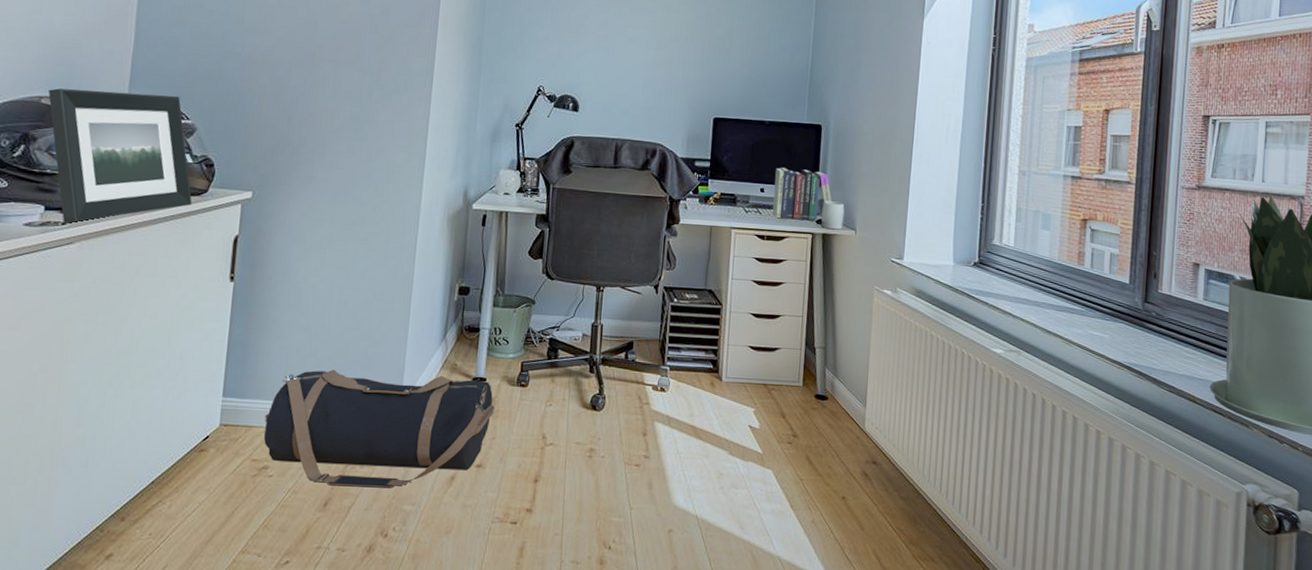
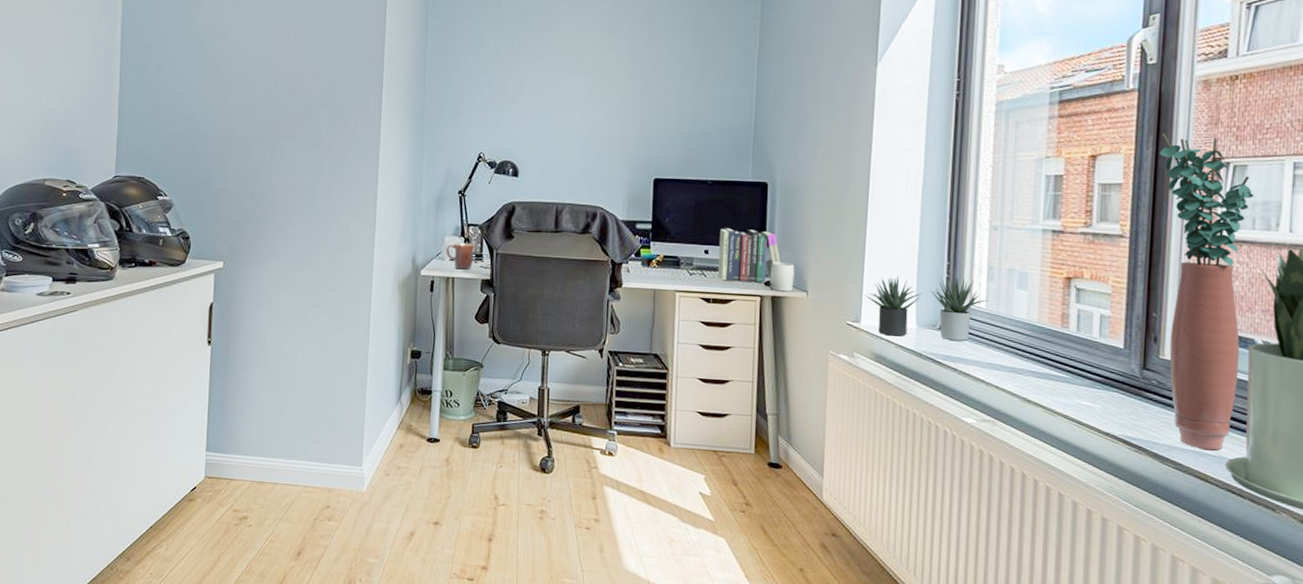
picture frame: present [48,88,192,223] -> none [51,171,173,293]
duffel bag: present [264,369,496,488] -> none [243,428,449,542]
mug: none [500,176,531,204] -> present [446,242,475,270]
succulent plant: none [907,215,1016,277] -> present [864,275,988,341]
vase: none [1160,92,1235,375] -> present [1159,133,1255,451]

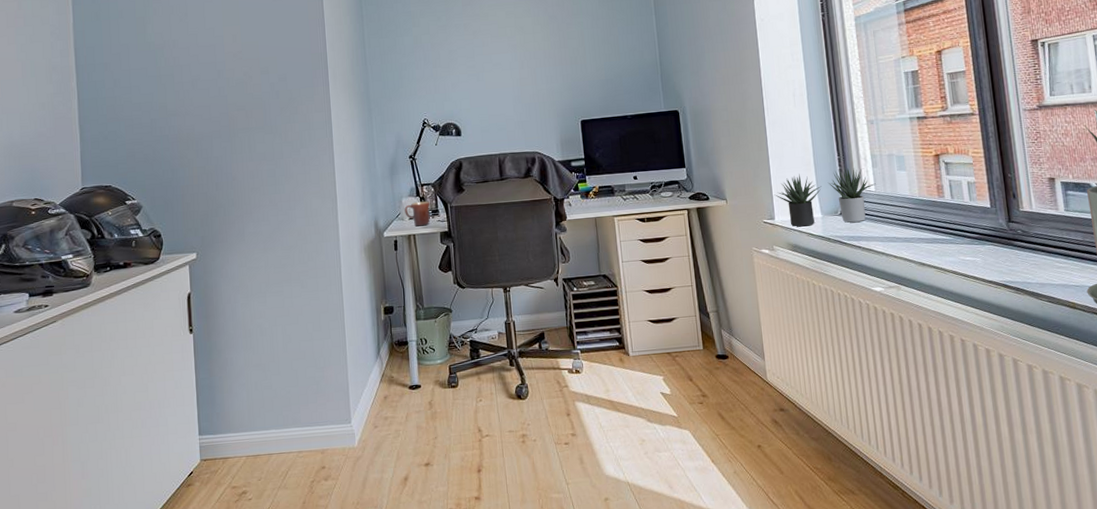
books: present [718,227,781,282] -> none [644,151,700,201]
mug: present [770,262,795,292] -> none [692,176,714,203]
vase: present [1159,133,1255,451] -> none [988,24,1086,282]

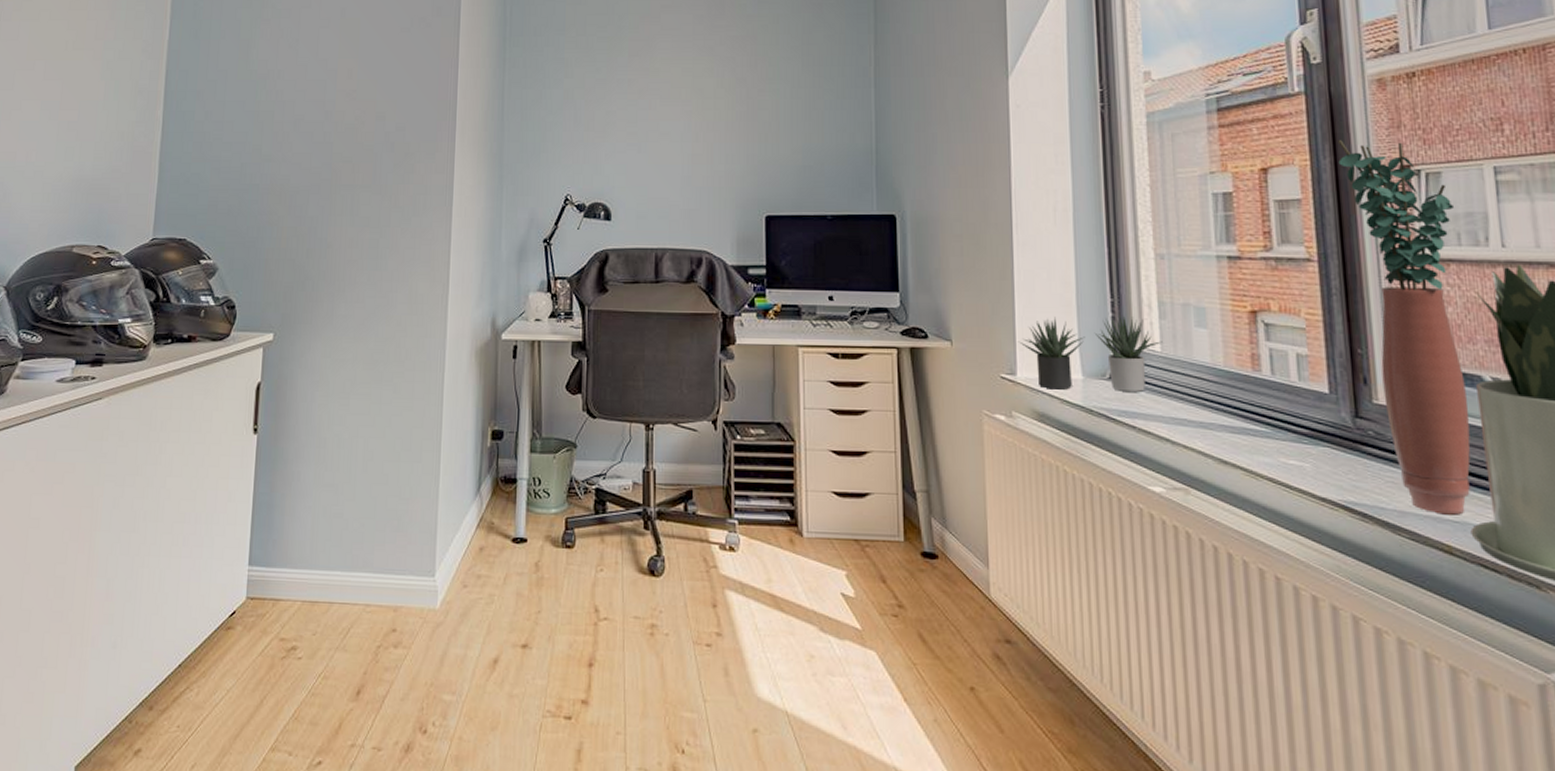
mug: present [404,201,430,227] -> none [530,299,563,331]
vase: none [988,24,1086,282] -> present [1338,140,1471,515]

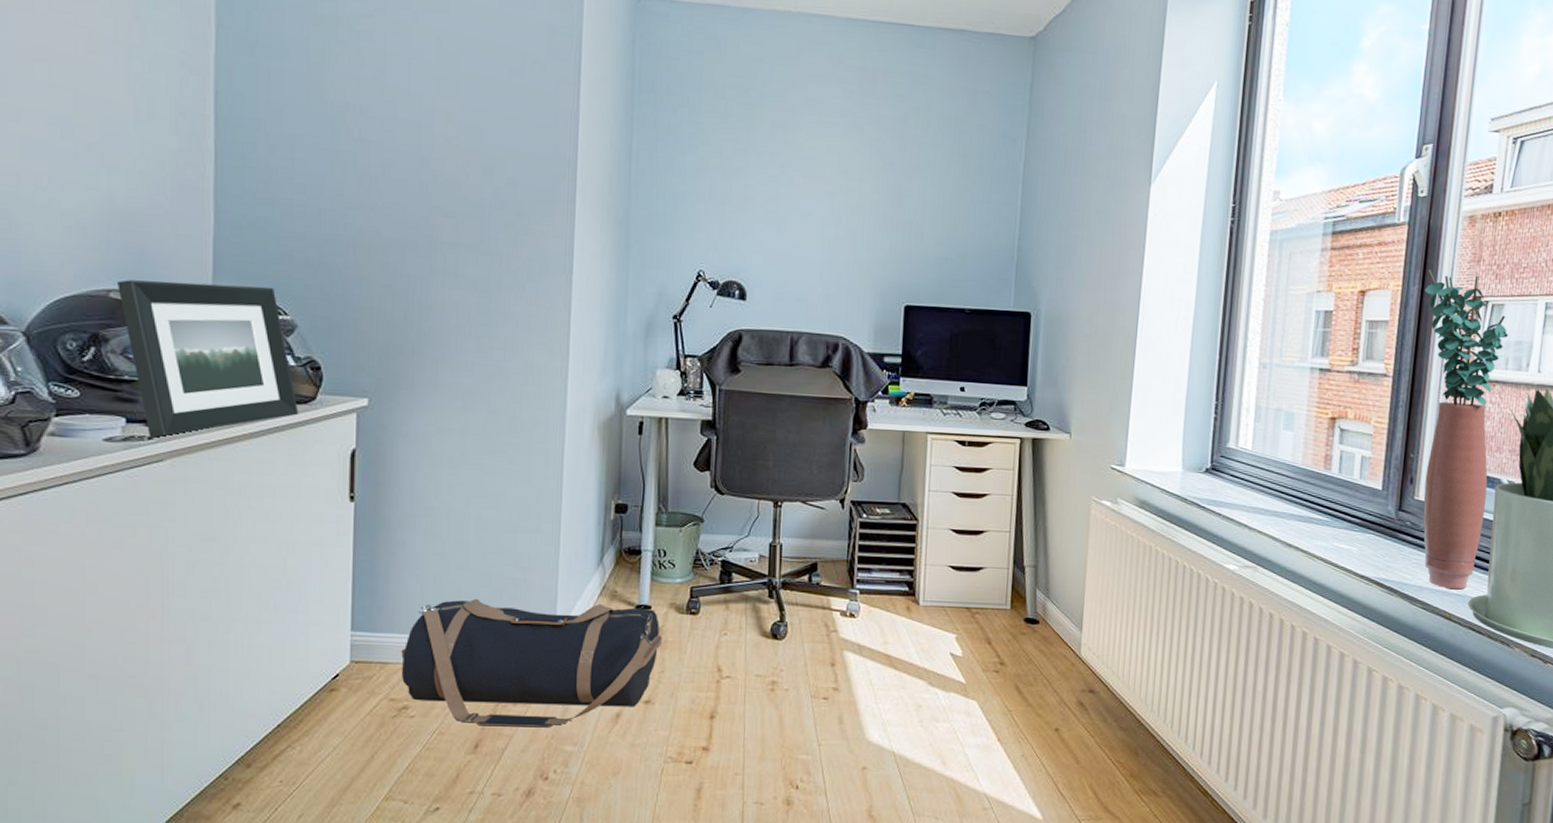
picture frame: none [79,235,215,377] -> present [118,280,299,438]
duffel bag: none [292,531,539,674] -> present [401,598,663,728]
succulent plant: present [1018,313,1163,392] -> none [1130,415,1254,484]

